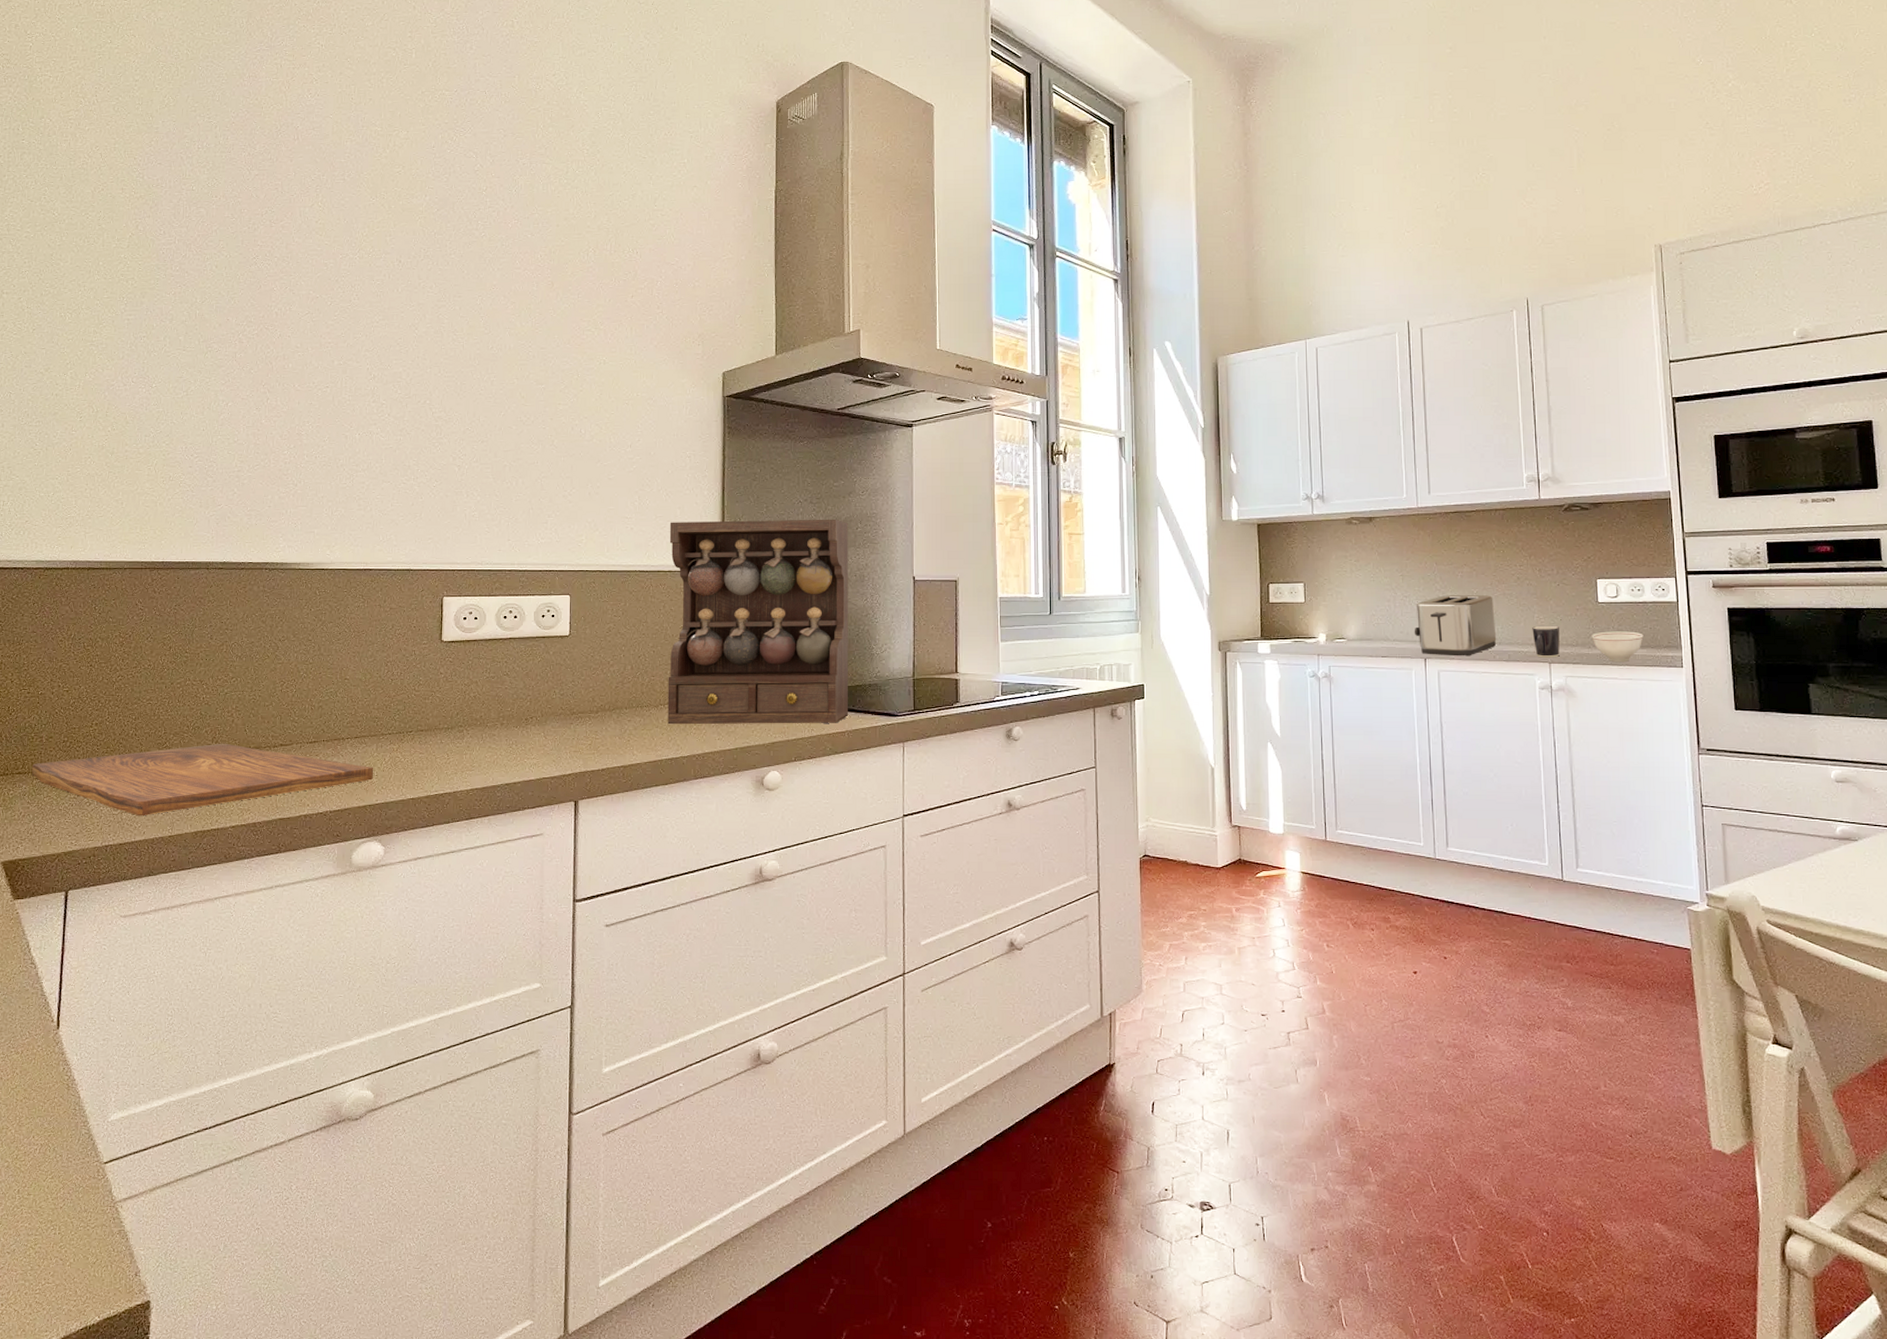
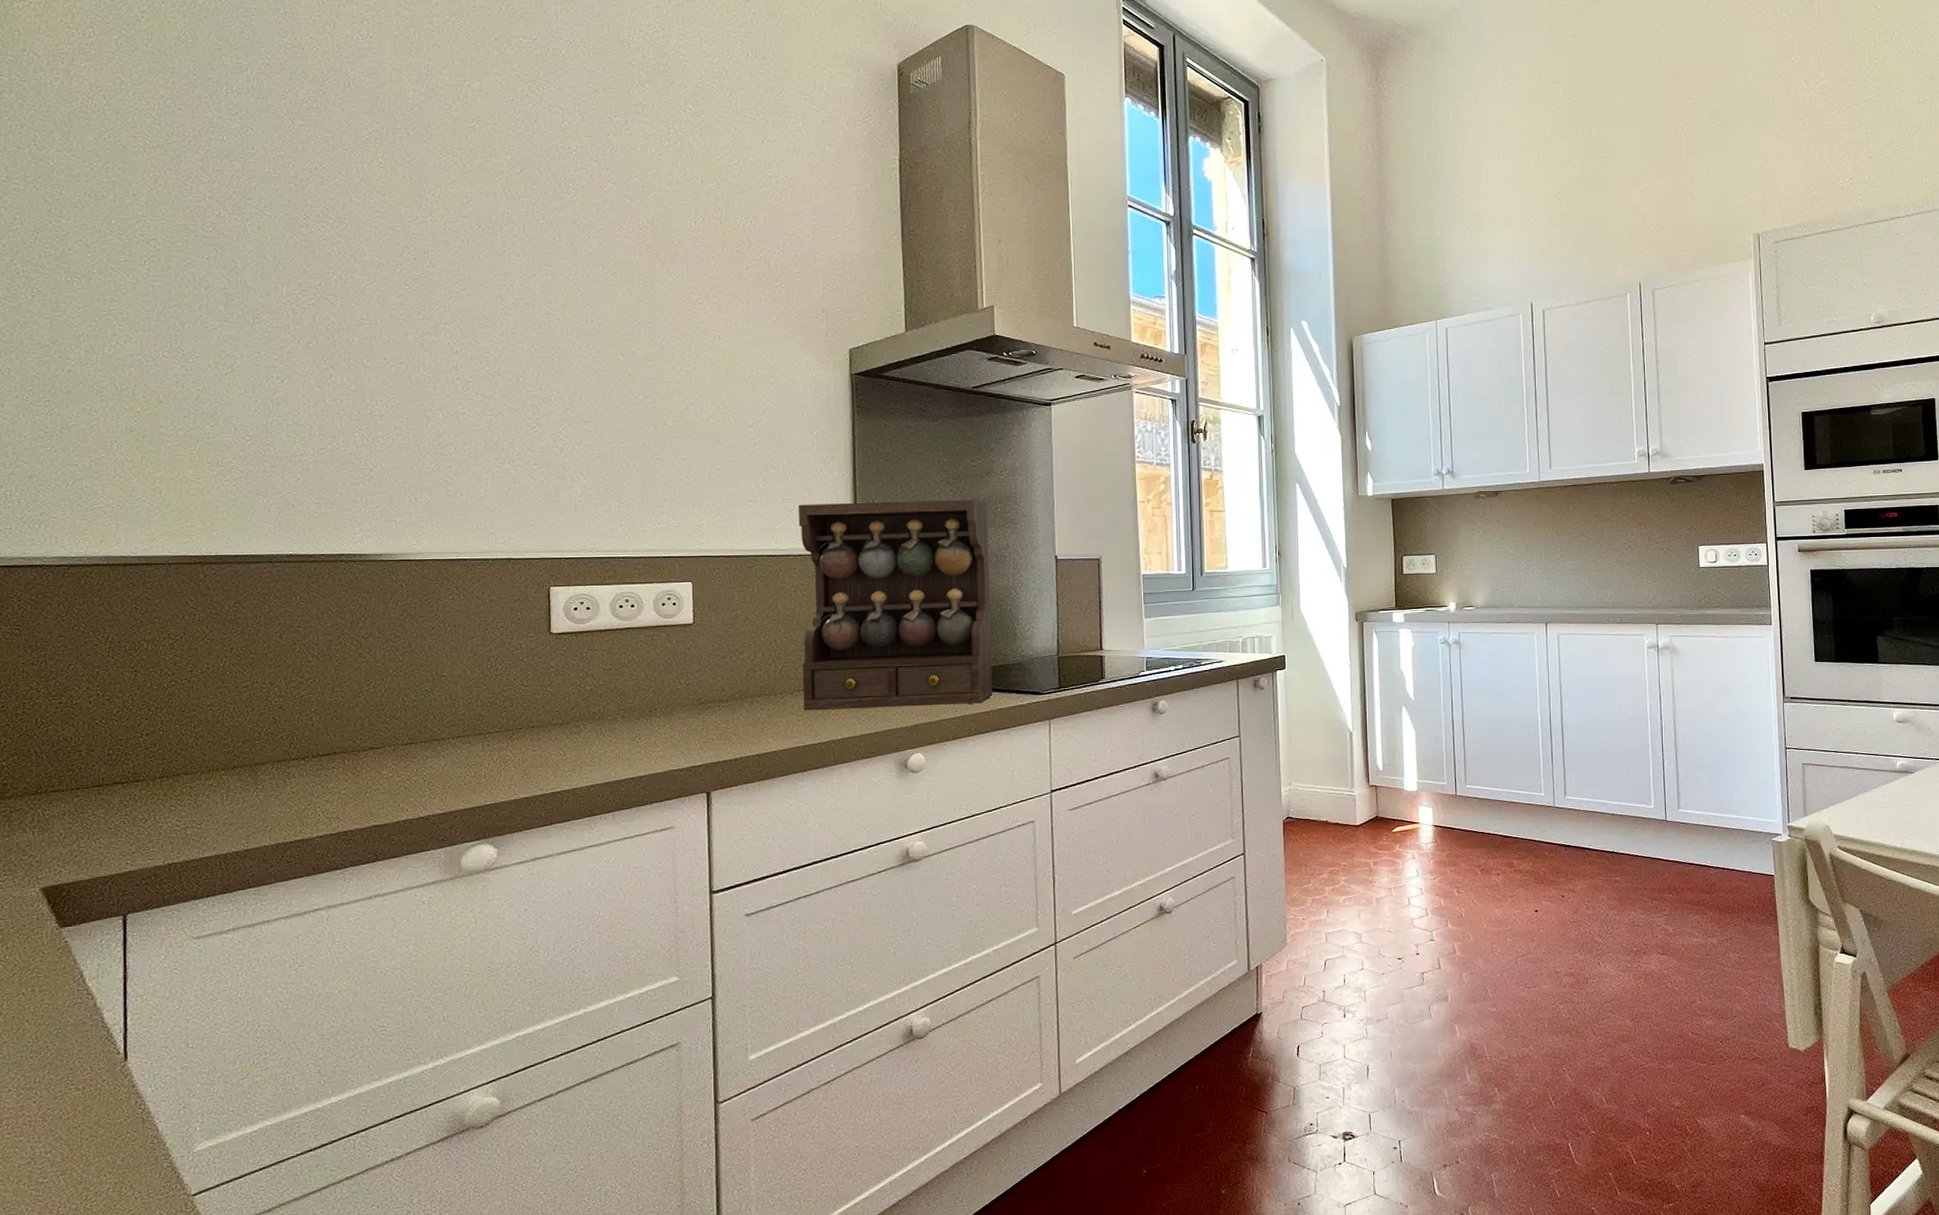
cutting board: present [31,743,373,816] -> none [70,749,480,831]
toaster: present [1414,594,1497,656] -> none [1536,562,1610,621]
mug: present [1532,625,1560,658] -> none [1641,589,1666,620]
bowl: present [1591,631,1644,663] -> none [1693,593,1738,622]

